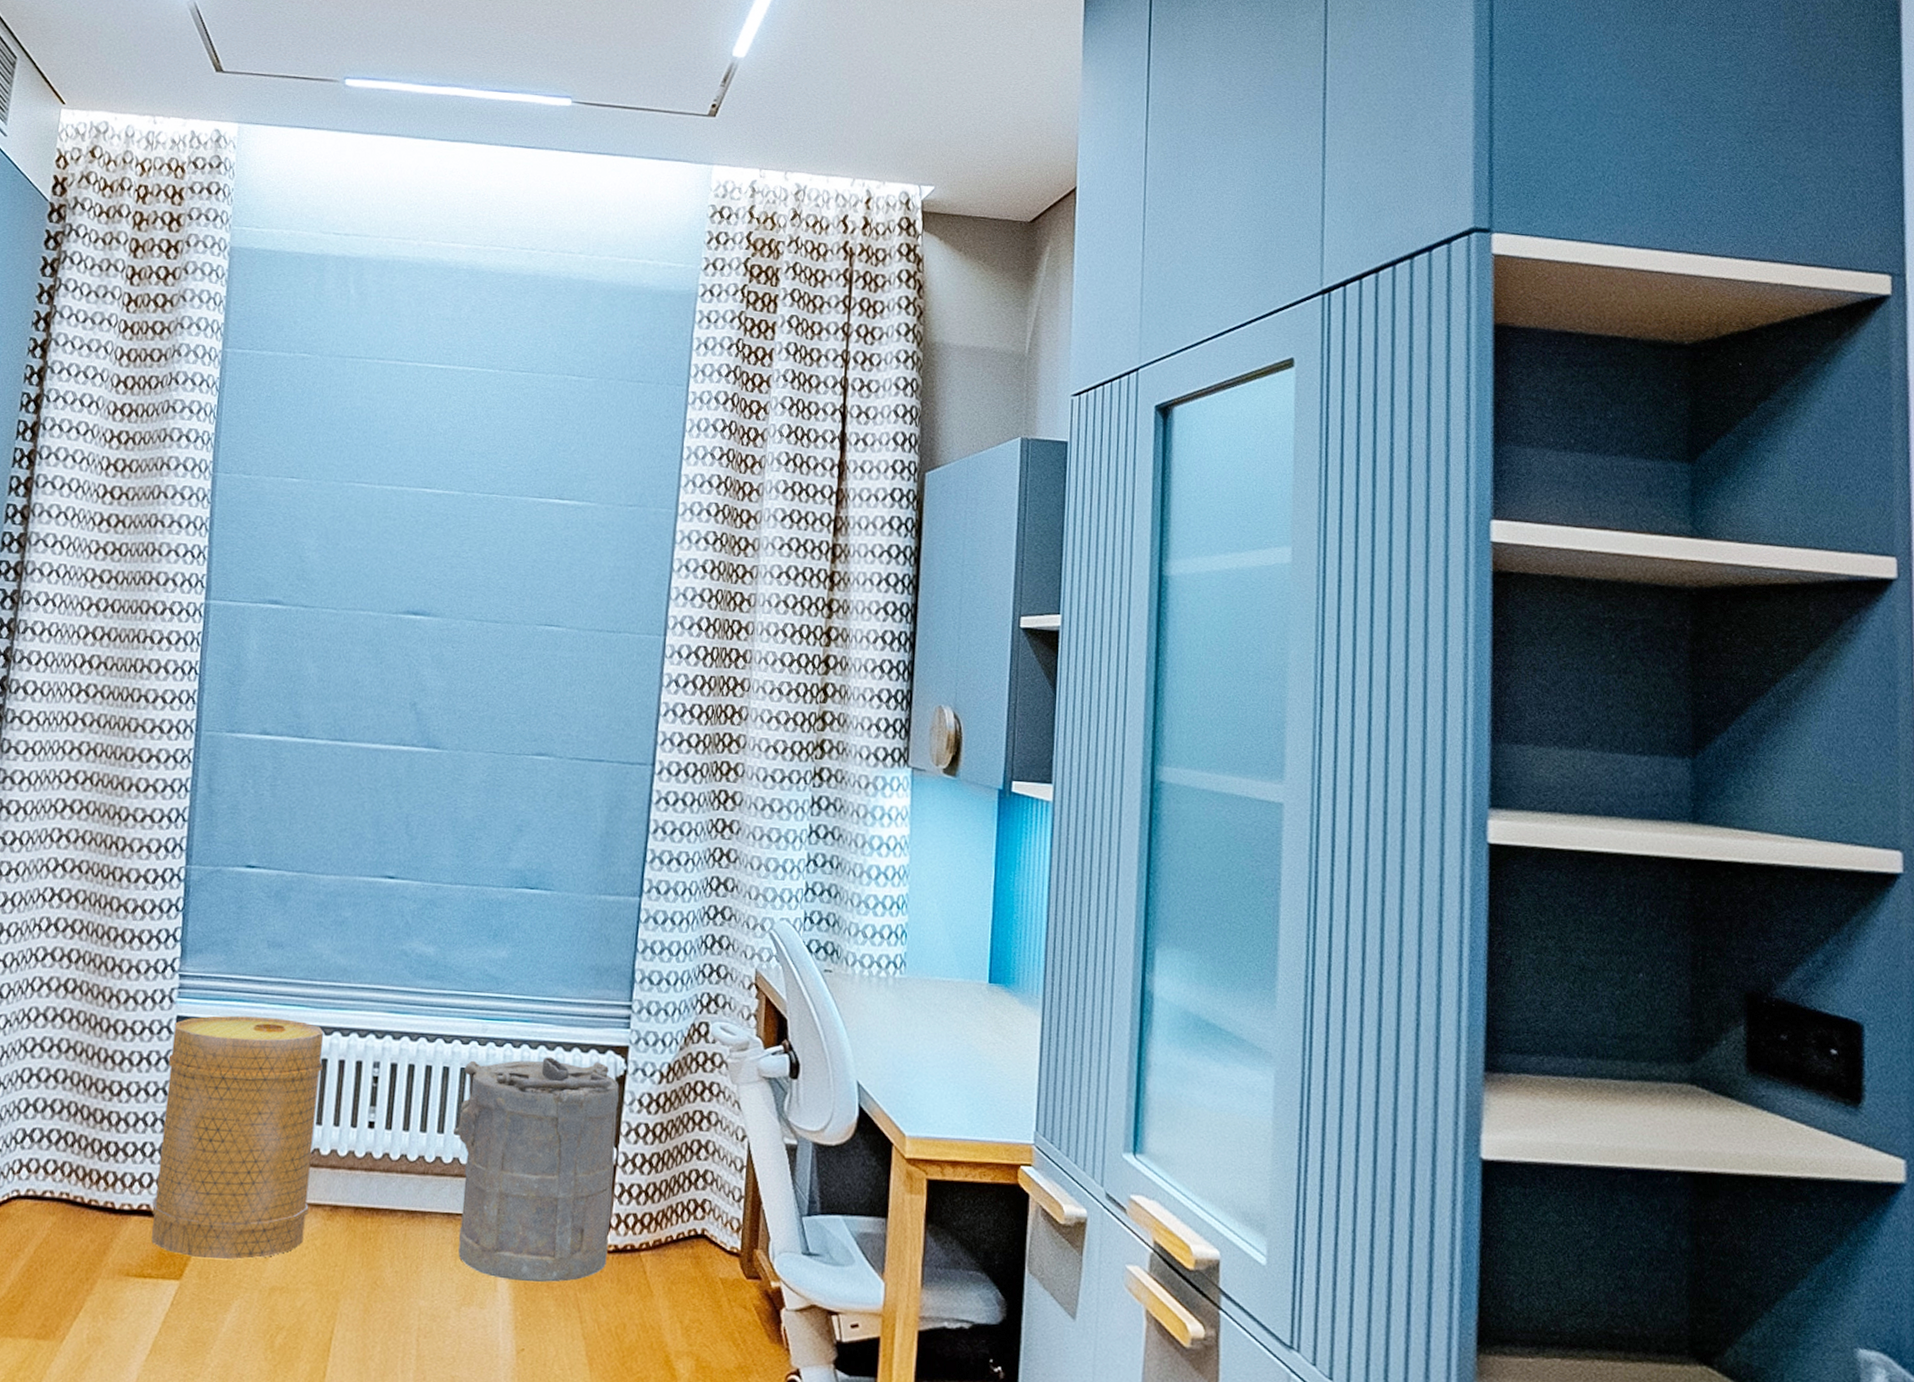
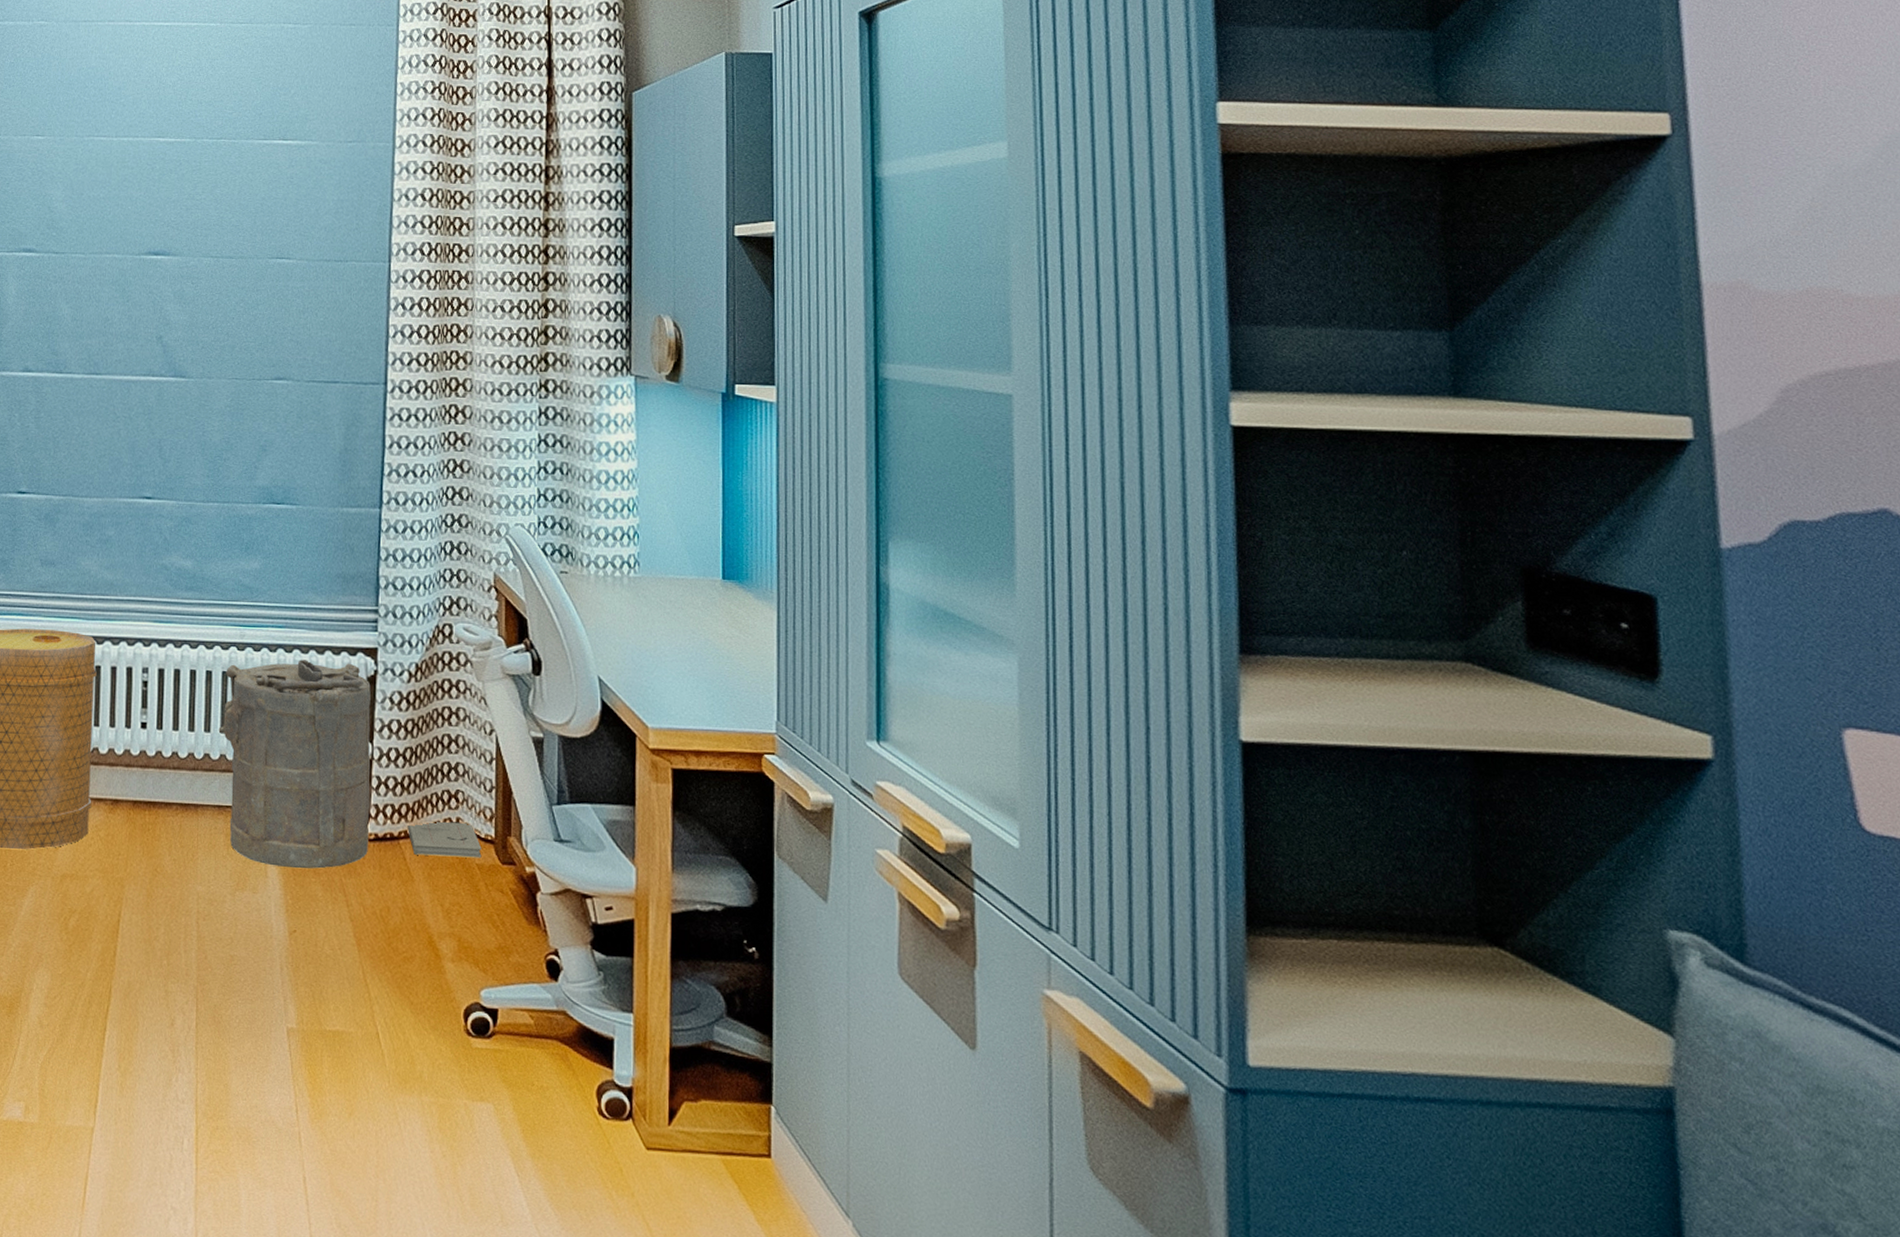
book: none [649,1231,727,1272] -> present [407,820,482,858]

